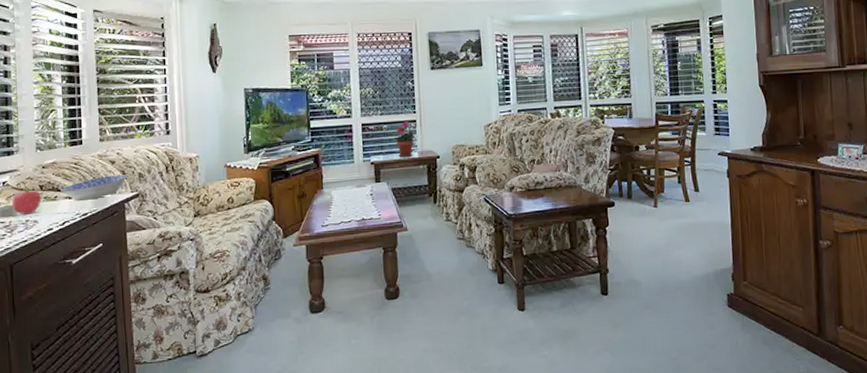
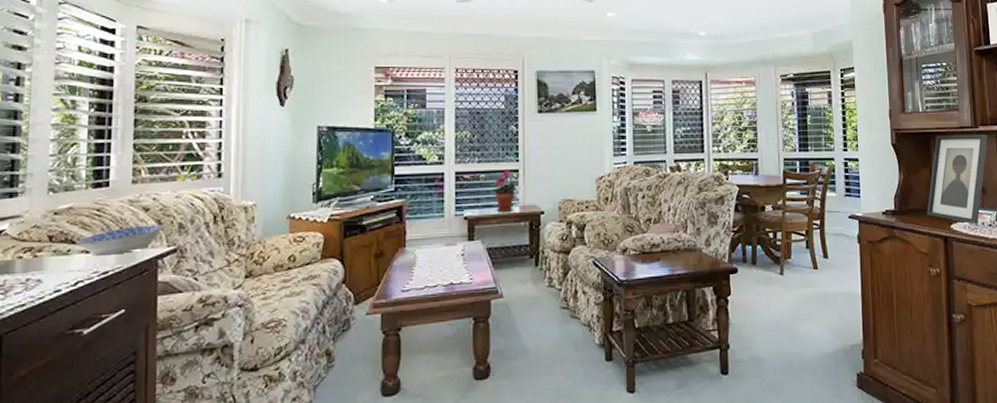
fruit: present [11,188,41,215] -> none [9,239,49,272]
picture frame: none [794,73,856,158] -> present [927,135,989,225]

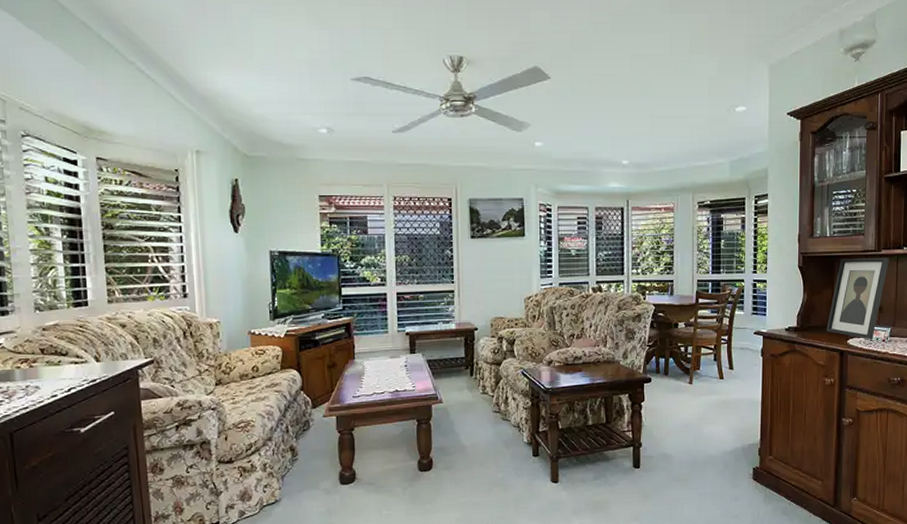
bowl: present [74,225,164,255] -> none [63,339,140,366]
potted plant: present [492,171,517,213] -> none [430,291,453,329]

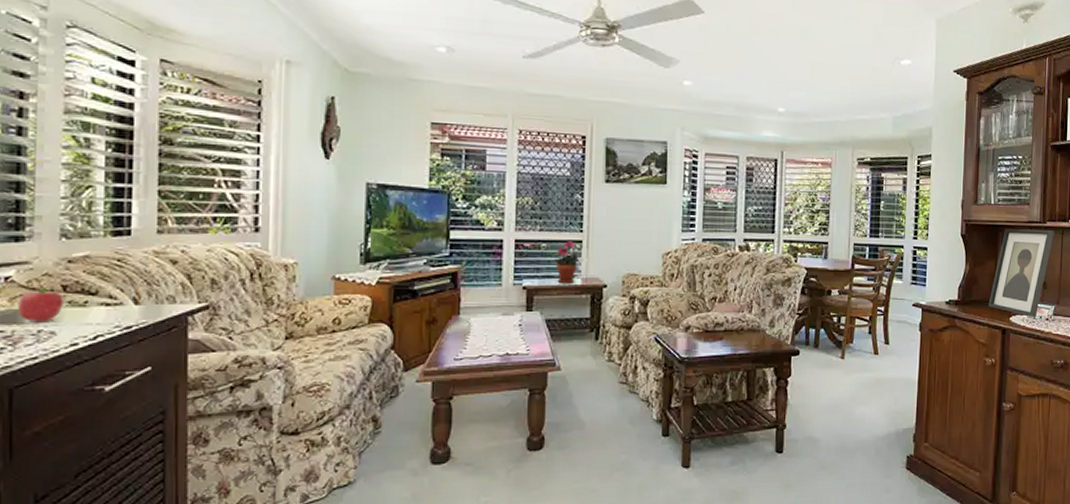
fruit: none [8,352,43,380] -> present [17,288,63,323]
potted plant: none [430,291,453,329] -> present [553,241,580,284]

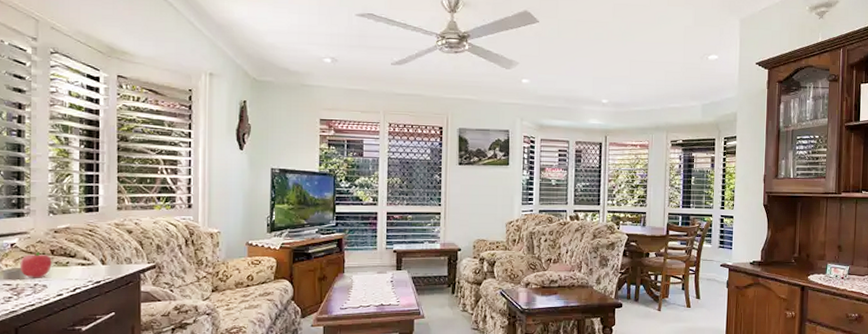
potted plant: present [553,241,580,284] -> none [418,213,439,248]
picture frame: present [988,229,1055,318] -> none [788,199,849,277]

